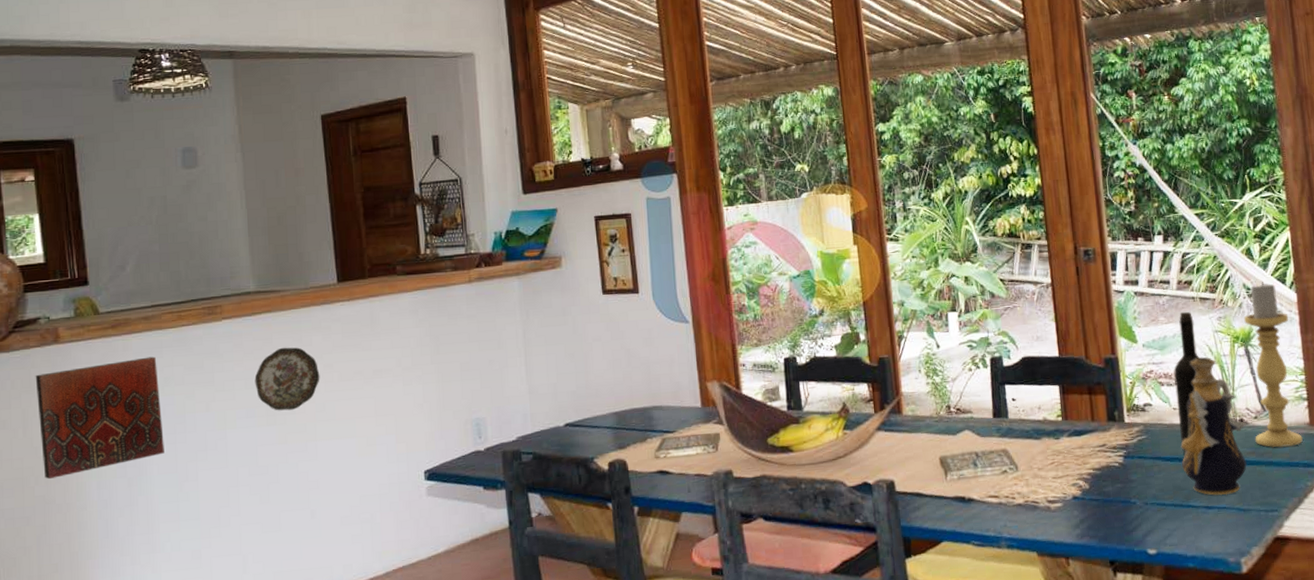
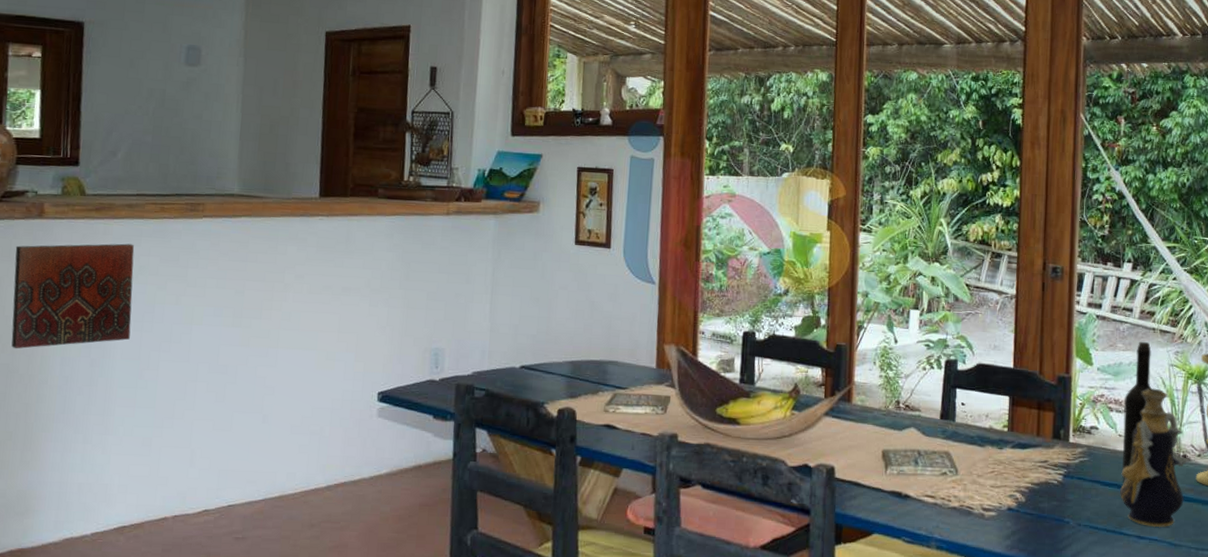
decorative plate: present [254,347,320,411] -> none [226,252,290,315]

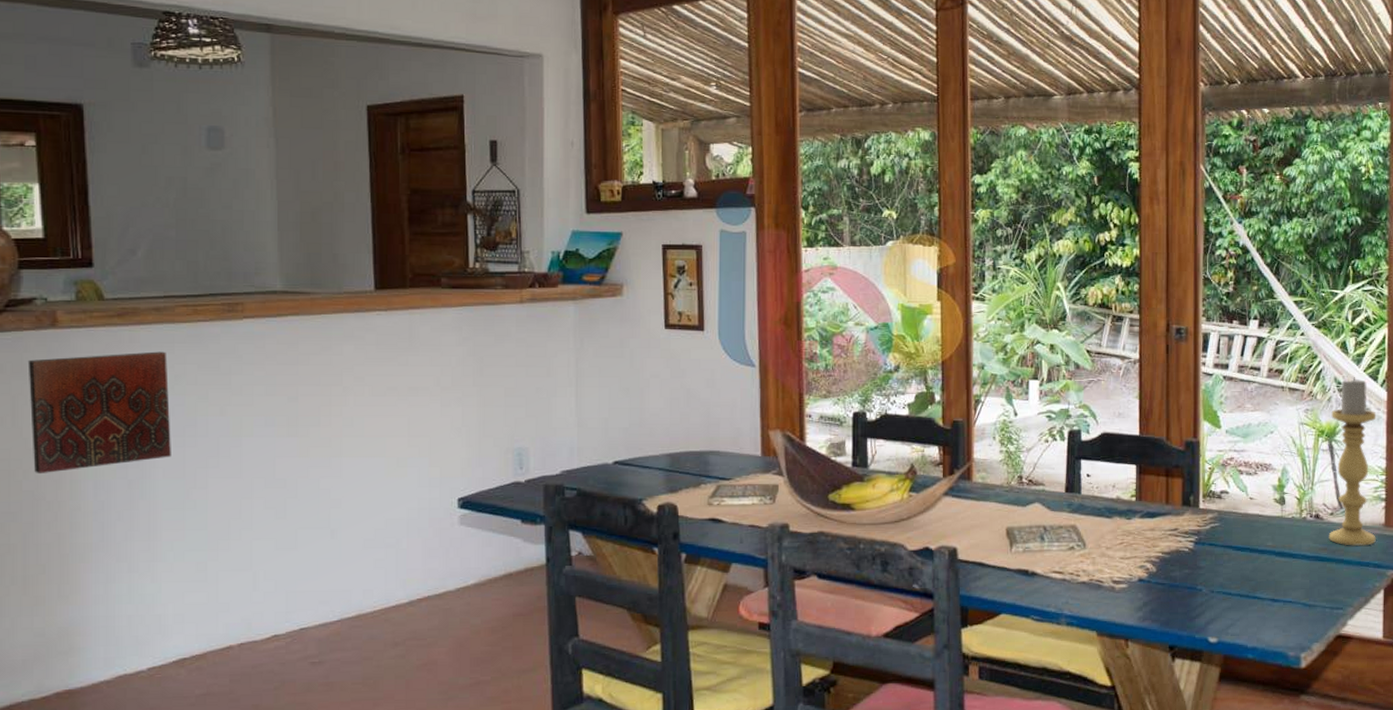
decorative vase: present [1120,389,1189,528] -> none [1253,449,1321,590]
wine bottle: present [1121,341,1152,480] -> none [1253,400,1282,543]

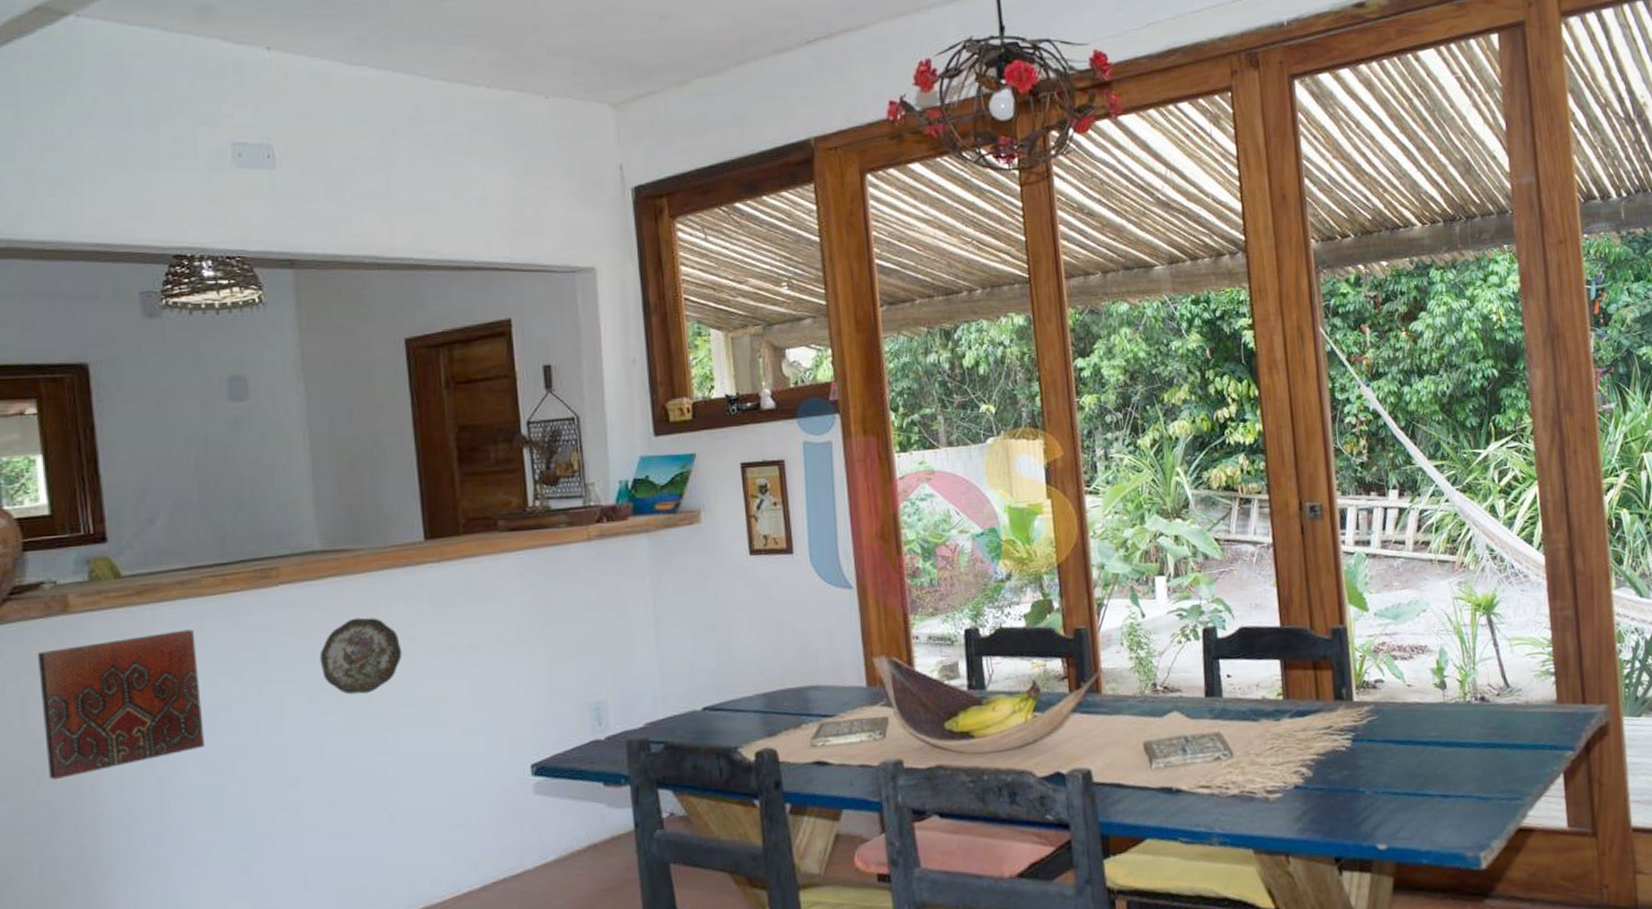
decorative plate: none [276,354,350,422] -> present [319,617,402,695]
candle holder: present [1328,377,1377,546] -> none [1486,542,1549,729]

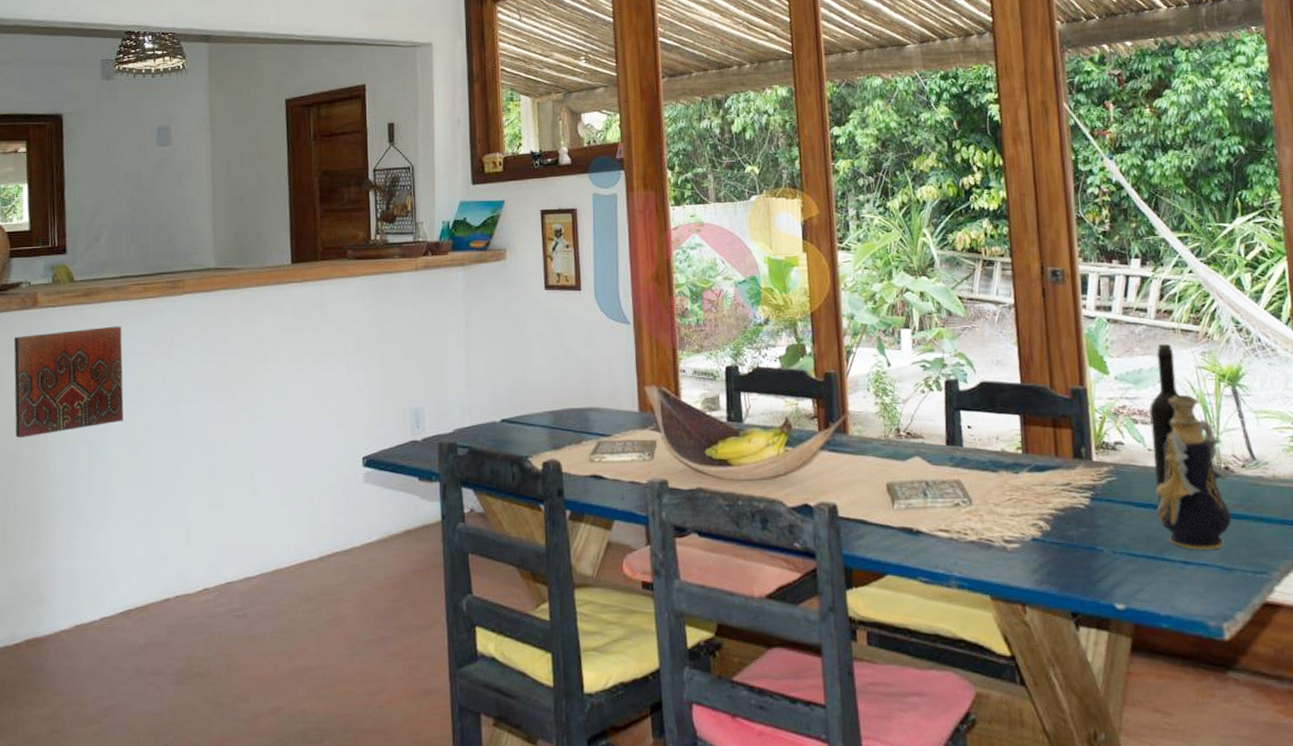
decorative plate: present [319,617,402,695] -> none [209,324,270,387]
wine bottle: none [1408,575,1437,734] -> present [1149,343,1179,499]
decorative vase: none [1415,627,1488,783] -> present [1156,395,1232,551]

